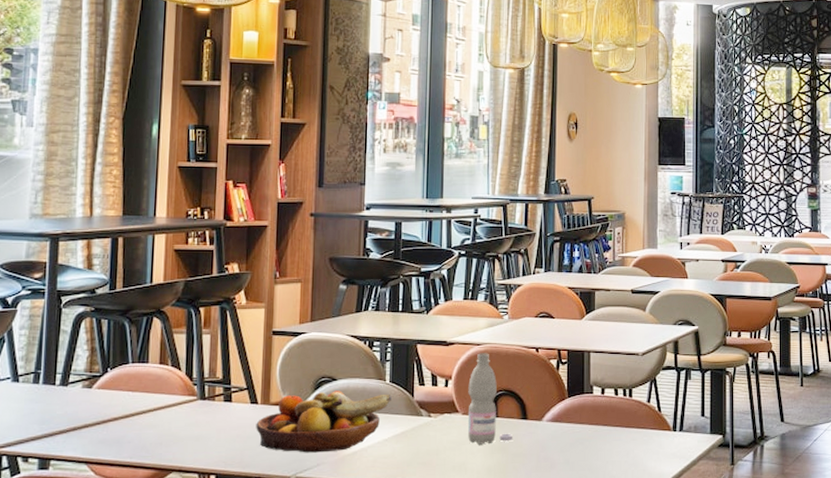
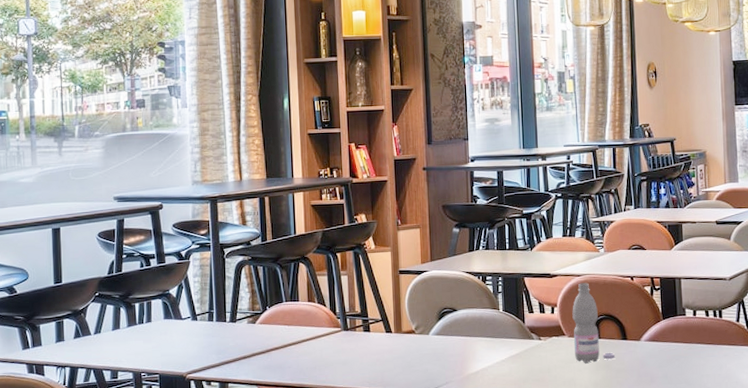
fruit bowl: present [256,391,391,453] -> none [392,319,505,373]

